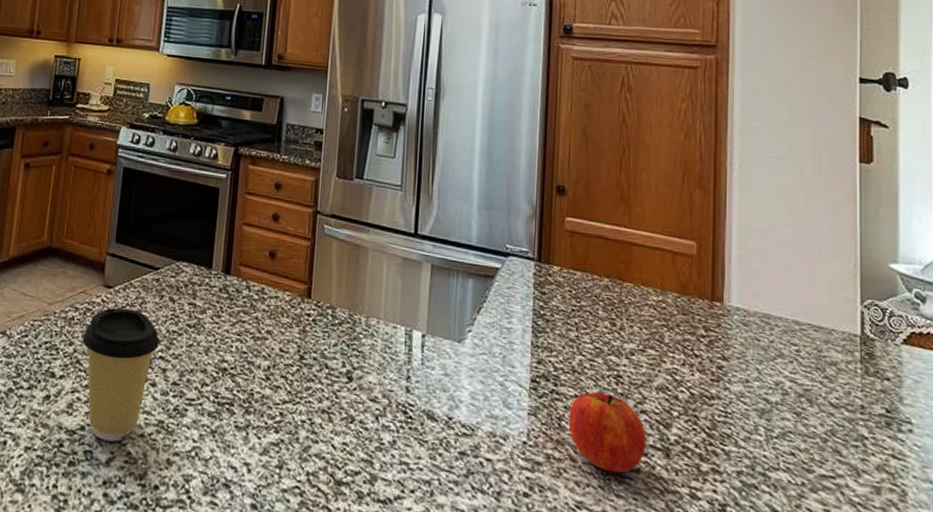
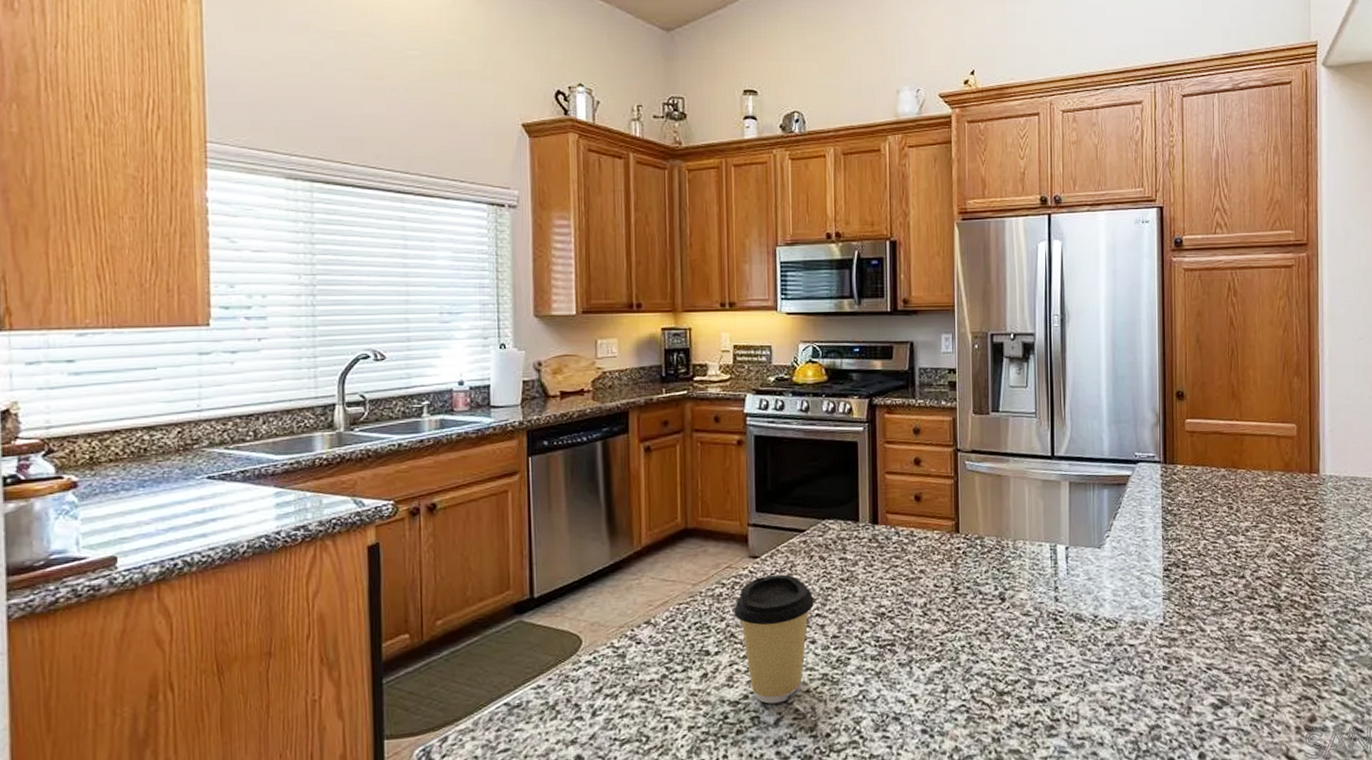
fruit: present [568,392,646,474] -> none [1197,568,1262,634]

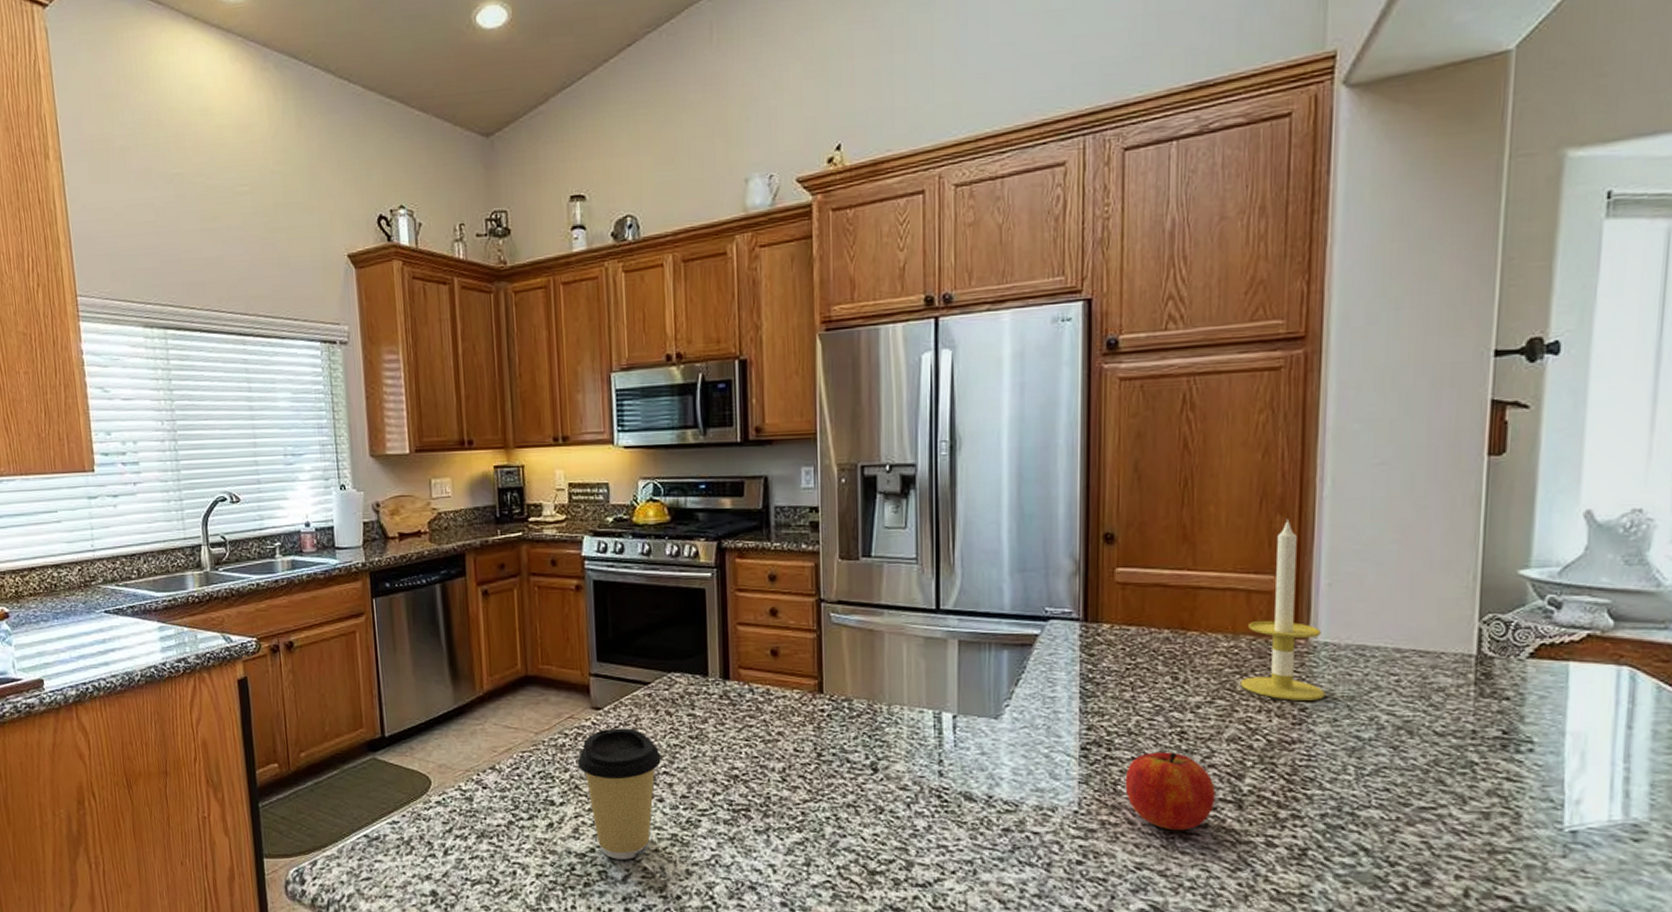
fruit: none [1197,568,1262,634] -> present [1125,752,1215,831]
candle: none [1275,380,1332,522] -> present [1240,519,1325,701]

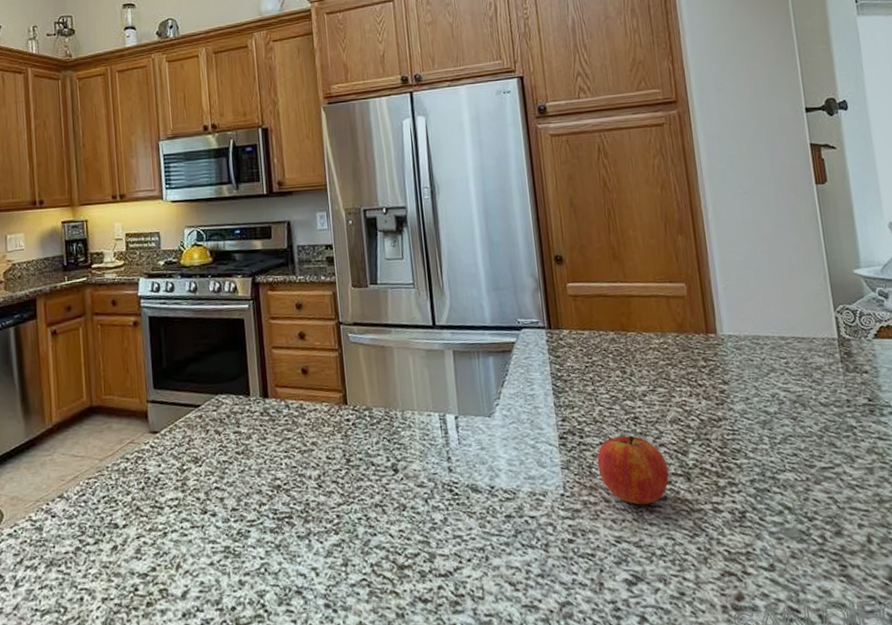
coffee cup: present [577,728,661,860] -> none [138,448,213,577]
candle: present [1240,519,1325,701] -> none [671,238,737,385]

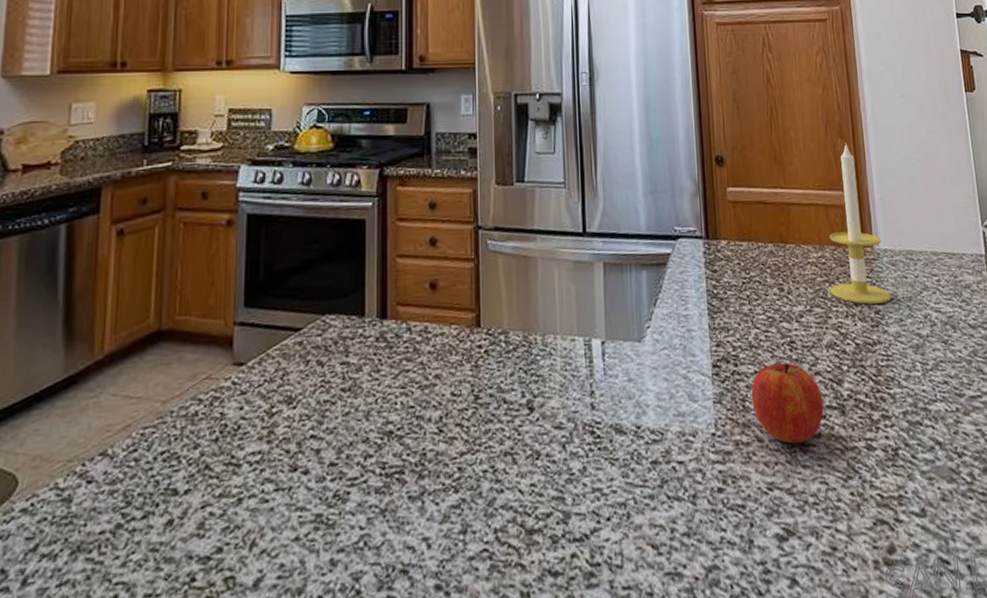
candle: none [671,238,737,385] -> present [830,143,892,305]

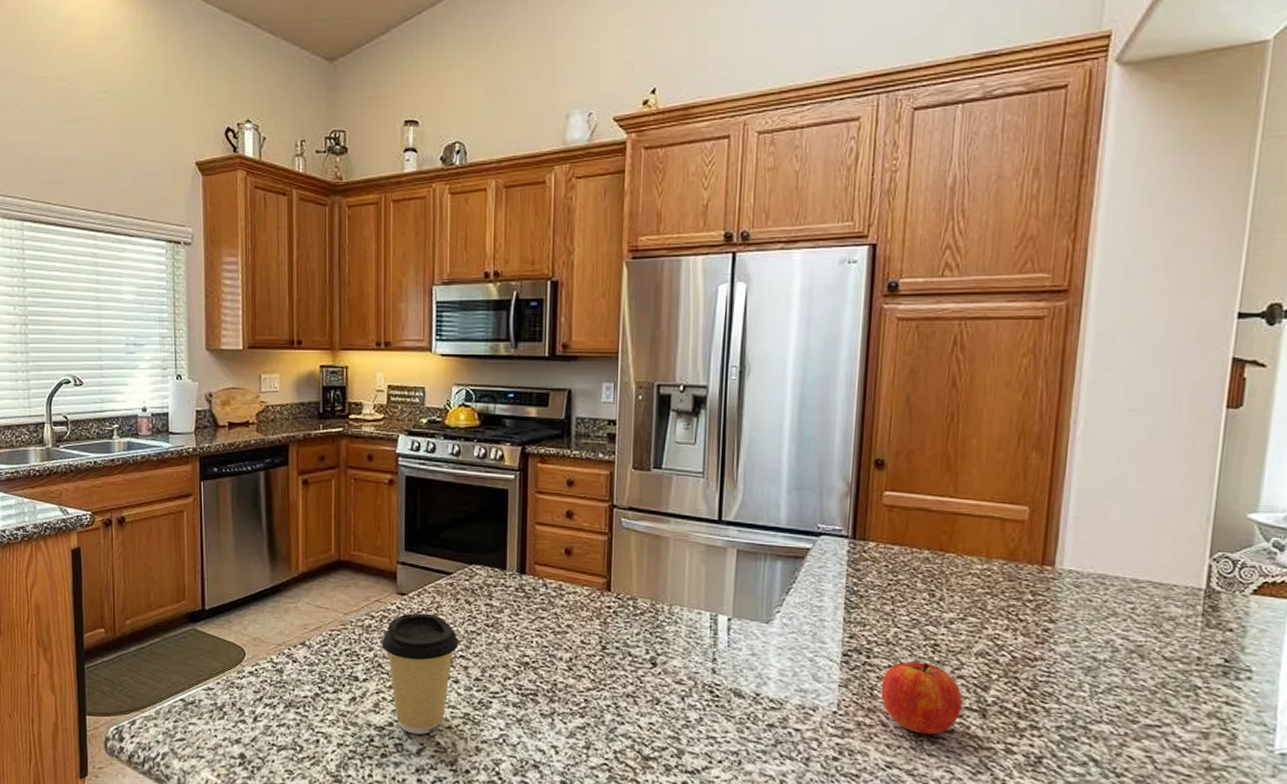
coffee cup: none [210,385,309,559] -> present [381,613,458,735]
candle: present [830,143,892,305] -> none [990,456,1067,622]

